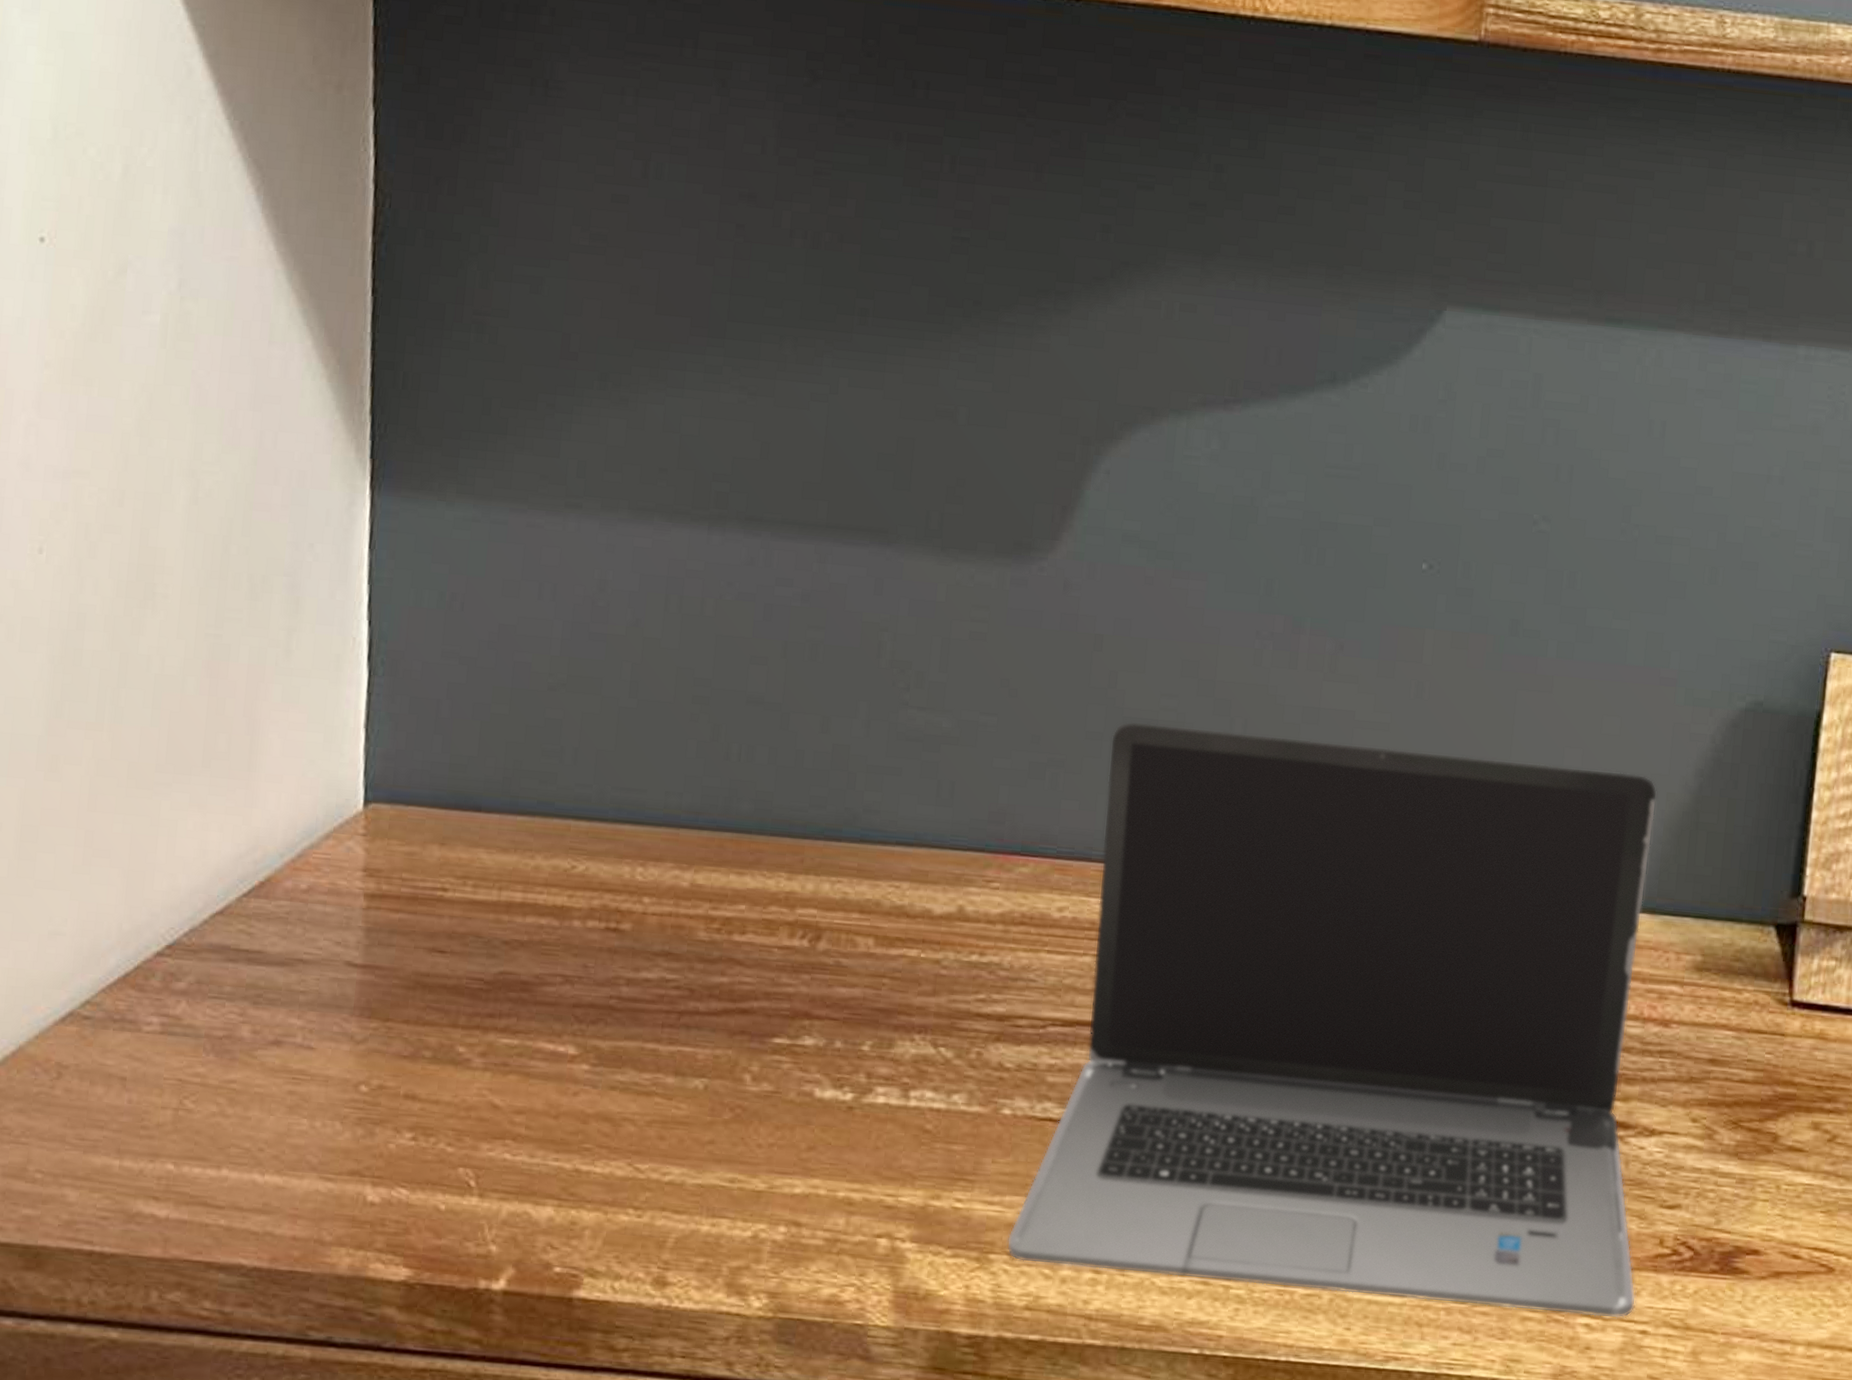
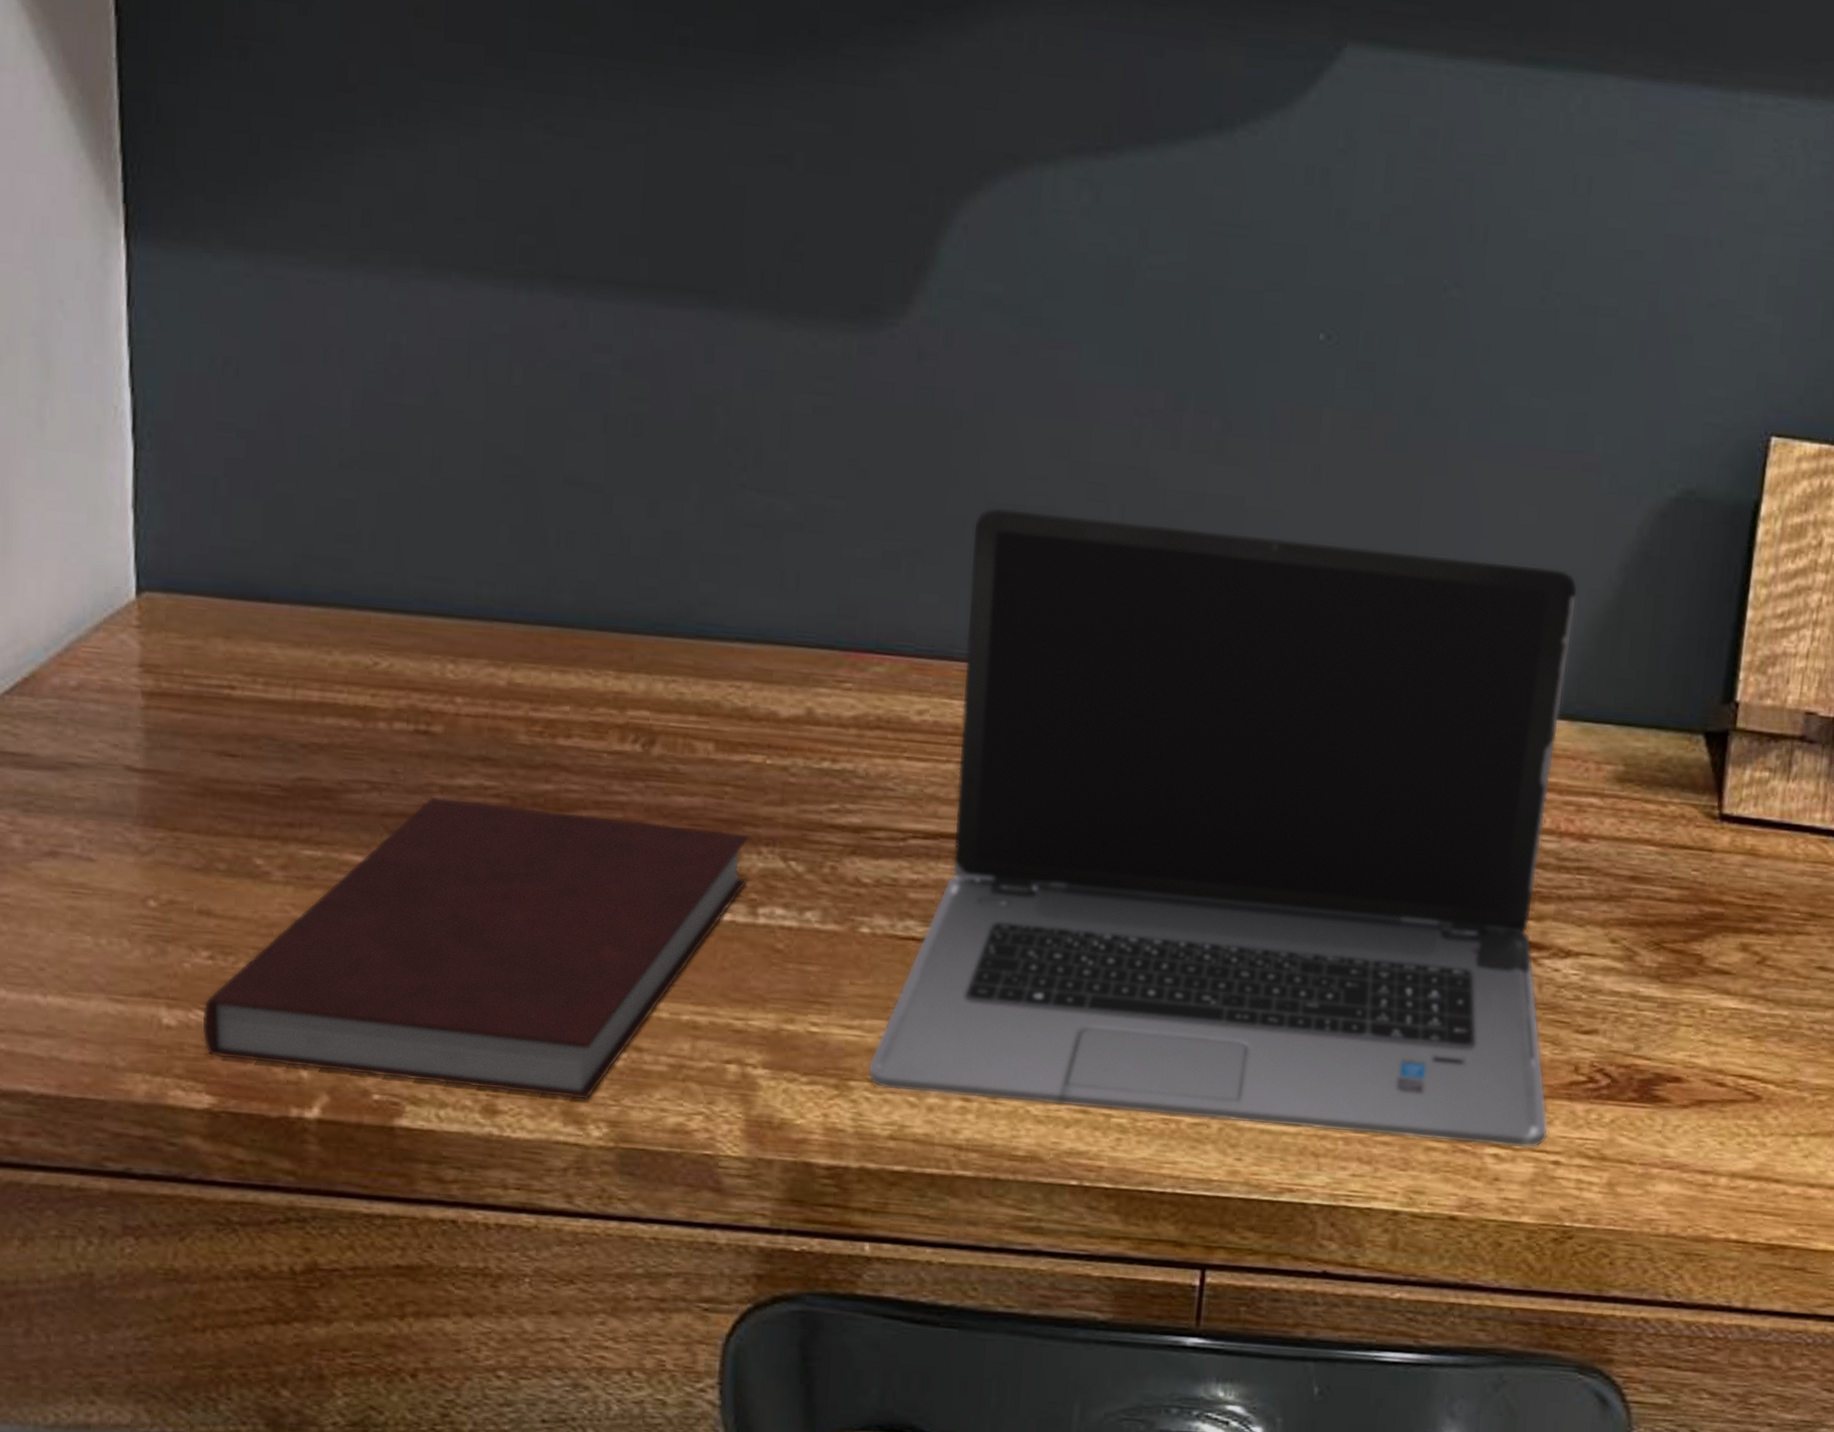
notebook: none [402,988,904,1273] -> present [201,796,750,1101]

